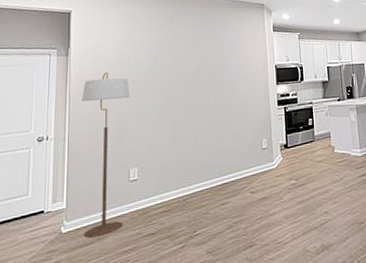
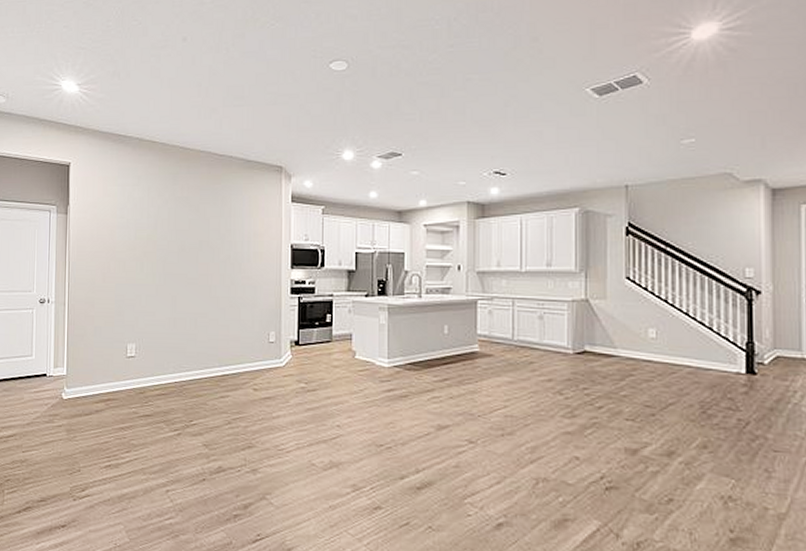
floor lamp: present [82,72,131,238] -> none [81,236,129,409]

